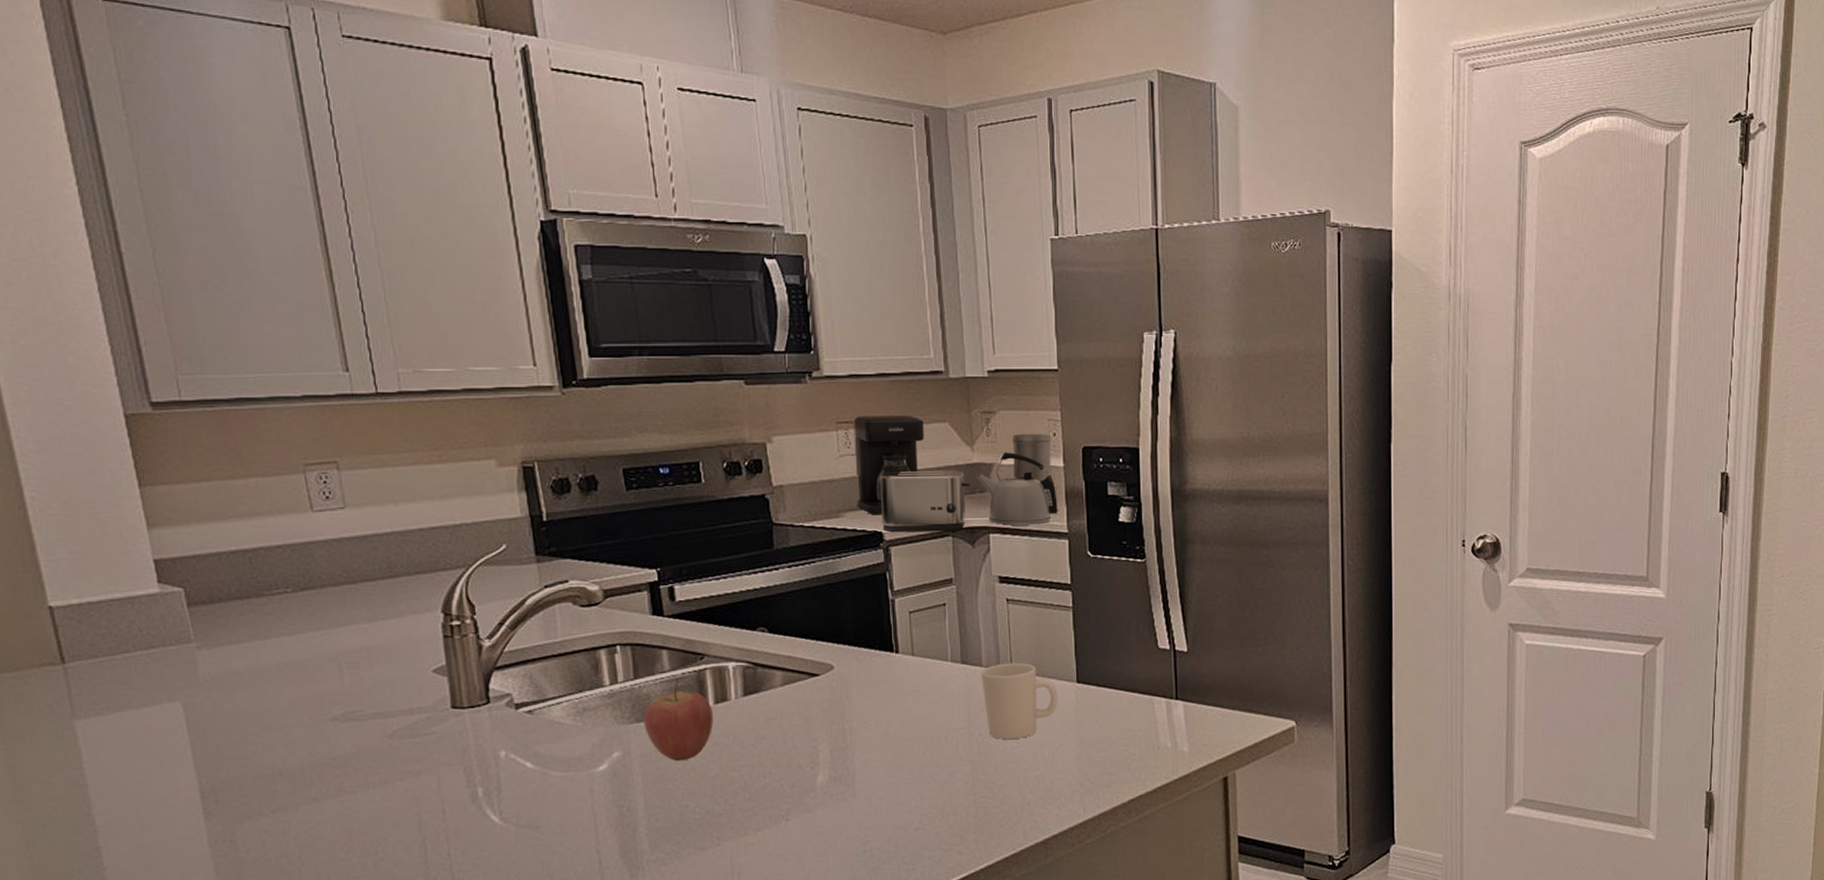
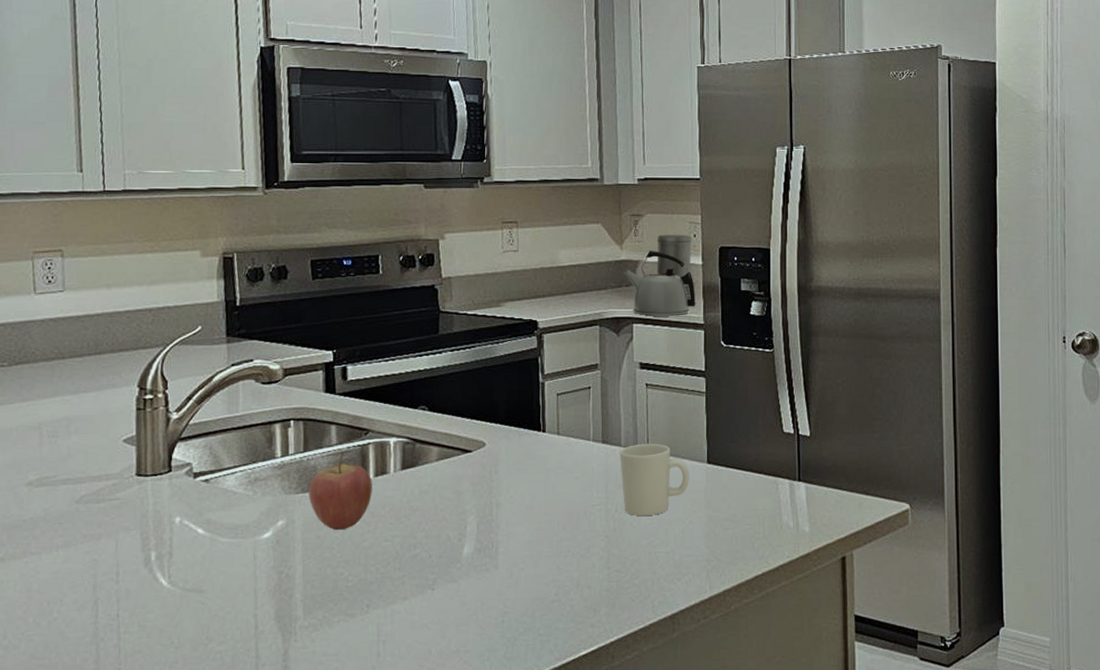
coffee maker: present [855,415,924,515] -> none [515,217,579,305]
toaster: present [879,470,971,533] -> none [536,265,618,321]

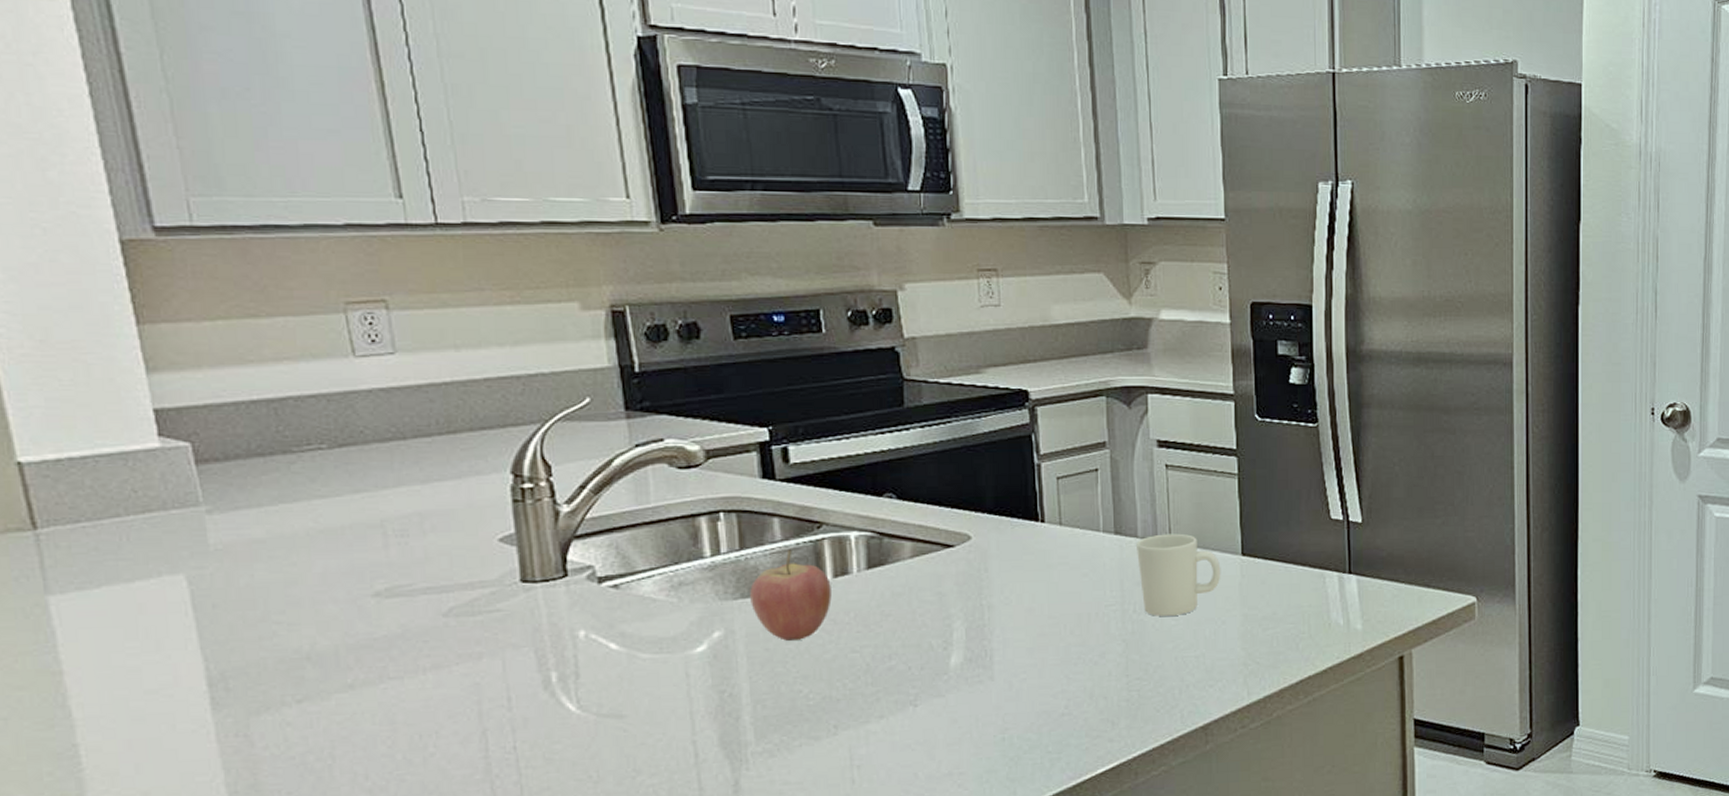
kettle: present [623,251,696,318] -> none [1133,306,1224,388]
canister: present [657,234,691,300] -> none [1174,286,1217,366]

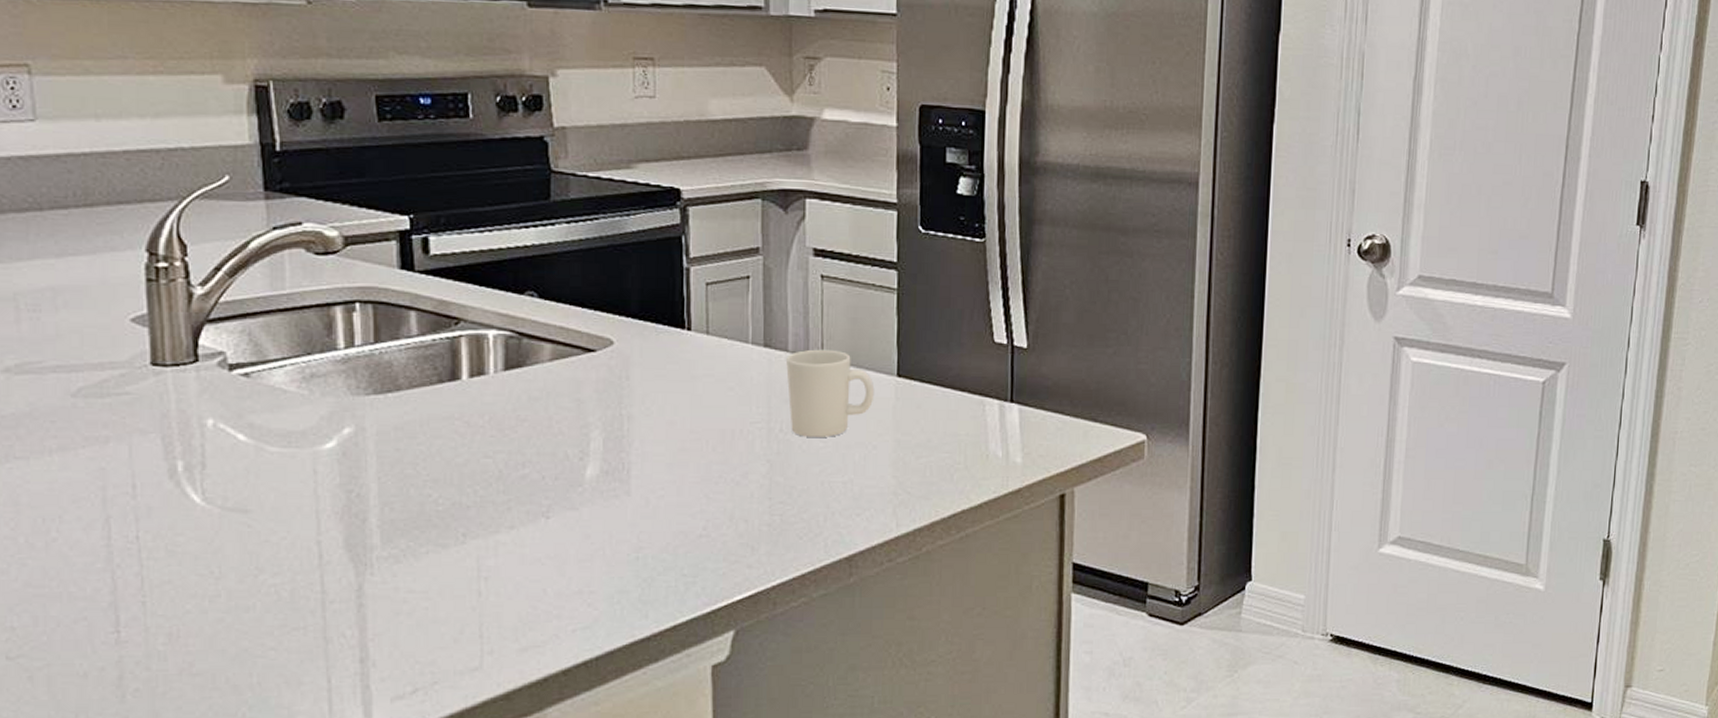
fruit: present [750,549,832,641] -> none [383,345,466,441]

